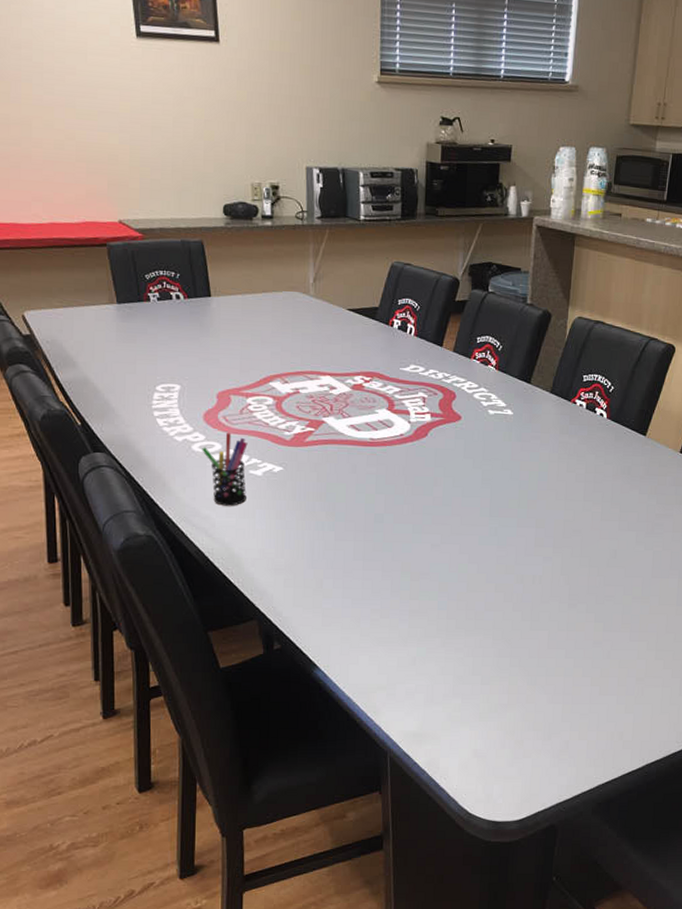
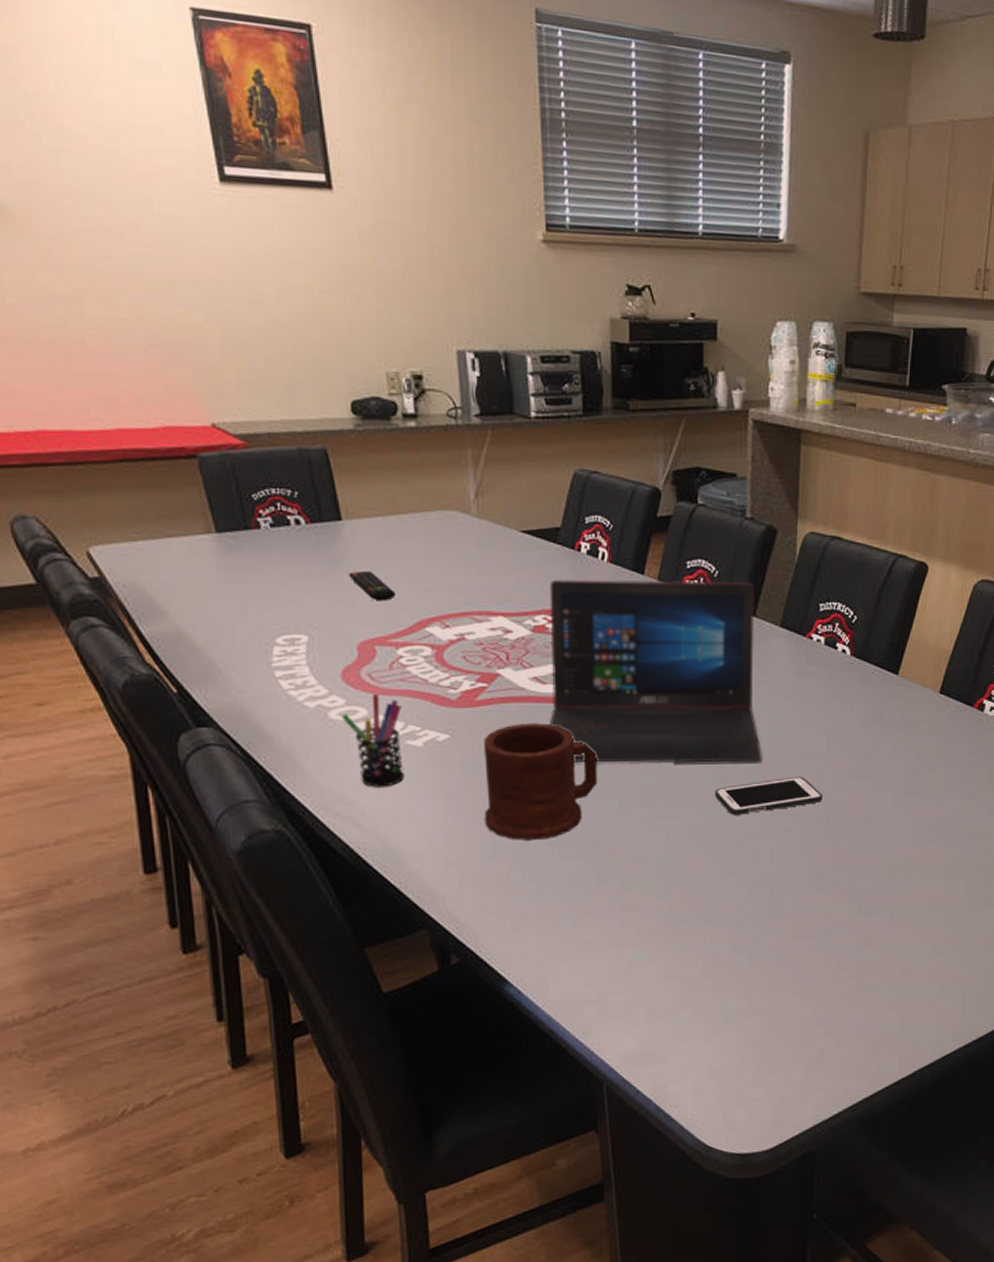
remote control: none [213,336,249,360] -> present [348,570,396,600]
mug: none [306,461,397,555] -> present [484,723,597,840]
laptop: none [360,348,531,502] -> present [548,579,762,764]
cell phone: none [490,515,578,544] -> present [715,776,823,815]

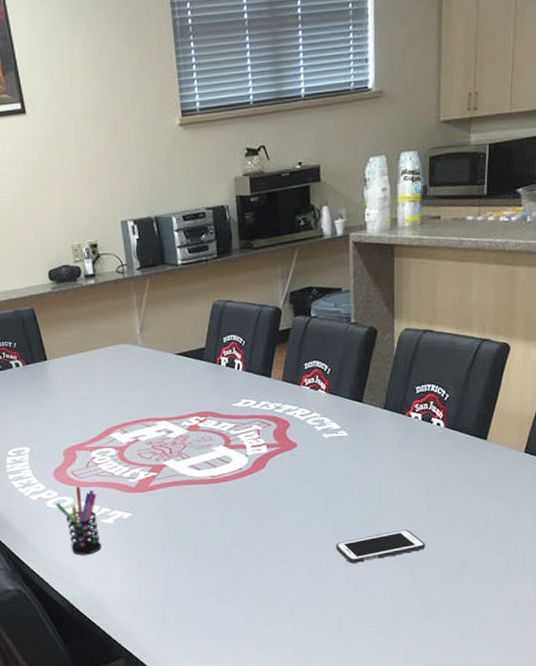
remote control: present [348,570,396,600] -> none [54,395,88,417]
mug: present [484,723,597,840] -> none [157,500,243,590]
laptop: present [548,579,762,764] -> none [199,376,373,528]

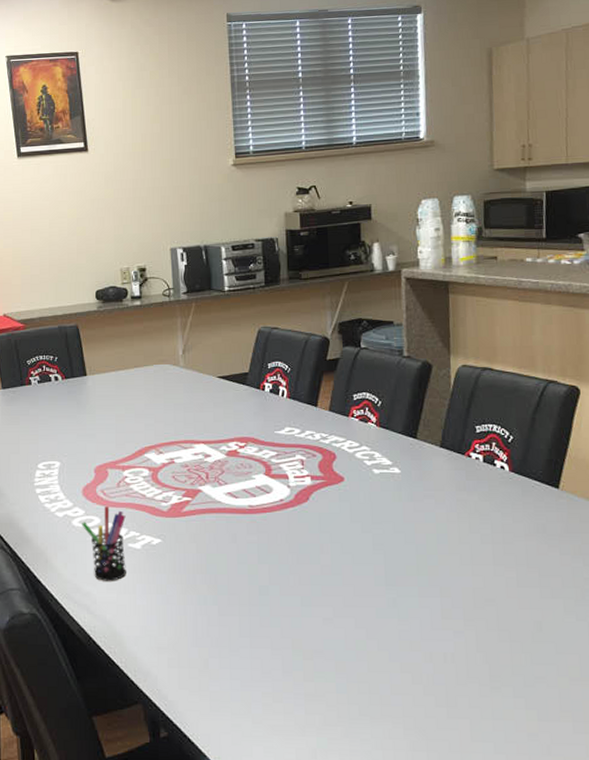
cell phone: present [336,529,425,563] -> none [387,582,492,616]

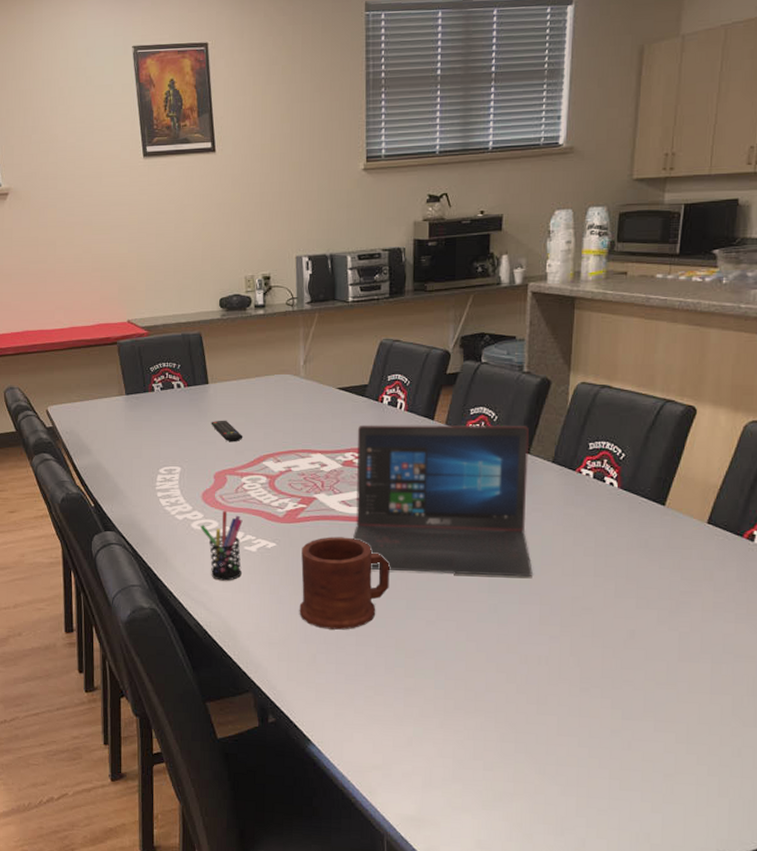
remote control: none [90,412,124,434] -> present [211,420,243,441]
mug: none [188,531,282,631] -> present [299,537,390,630]
laptop: none [240,410,430,568] -> present [352,424,533,577]

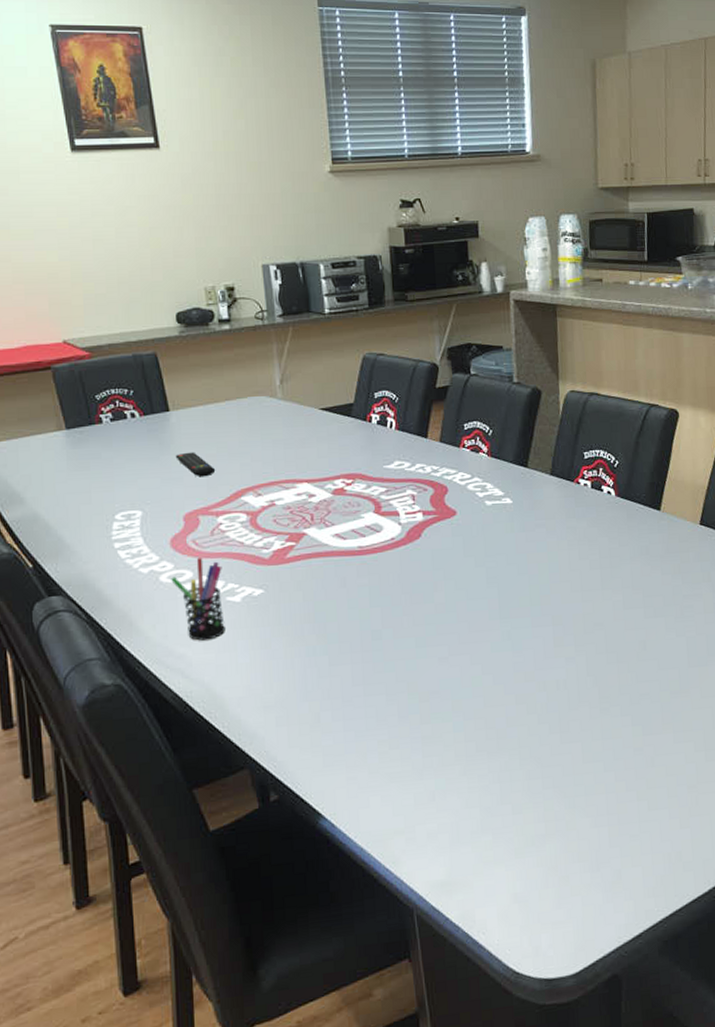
mug: present [299,537,390,630] -> none [294,574,395,682]
laptop: present [352,424,533,577] -> none [346,438,542,608]

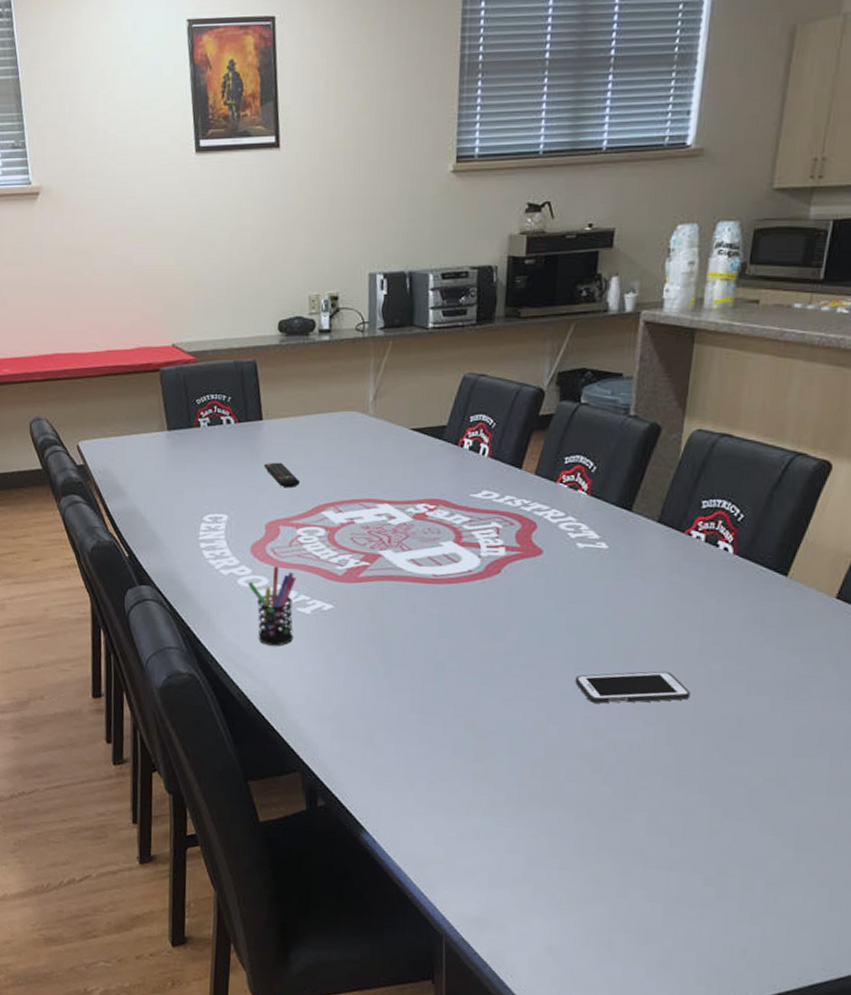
cell phone: none [501,608,600,648] -> present [575,671,690,704]

